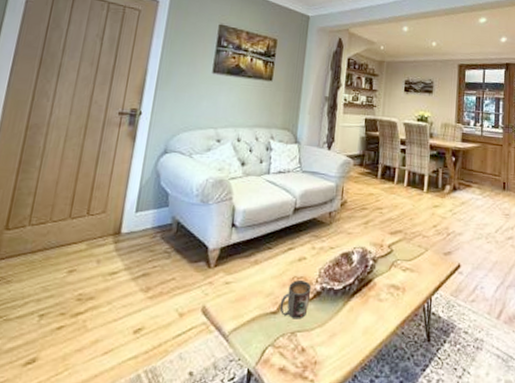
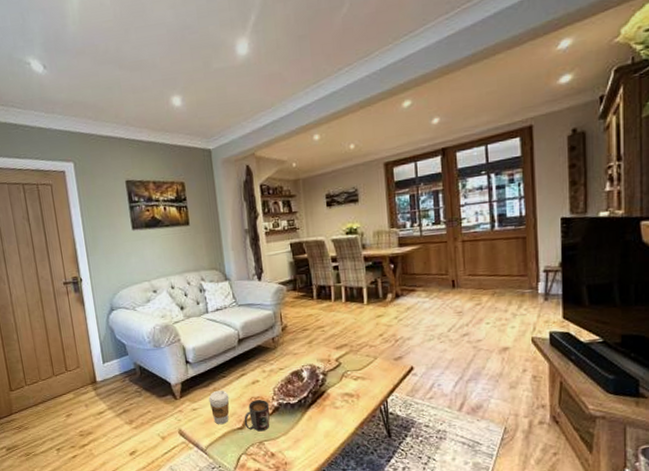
coffee cup: none [246,263,270,306] -> present [208,390,230,425]

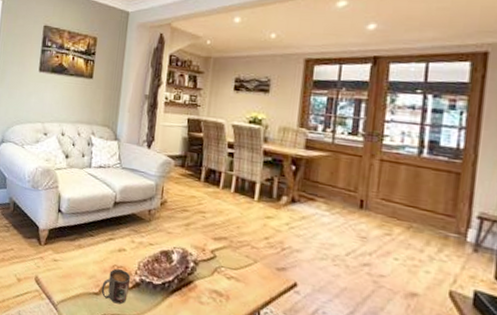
coffee cup: present [208,390,230,425] -> none [71,247,92,284]

